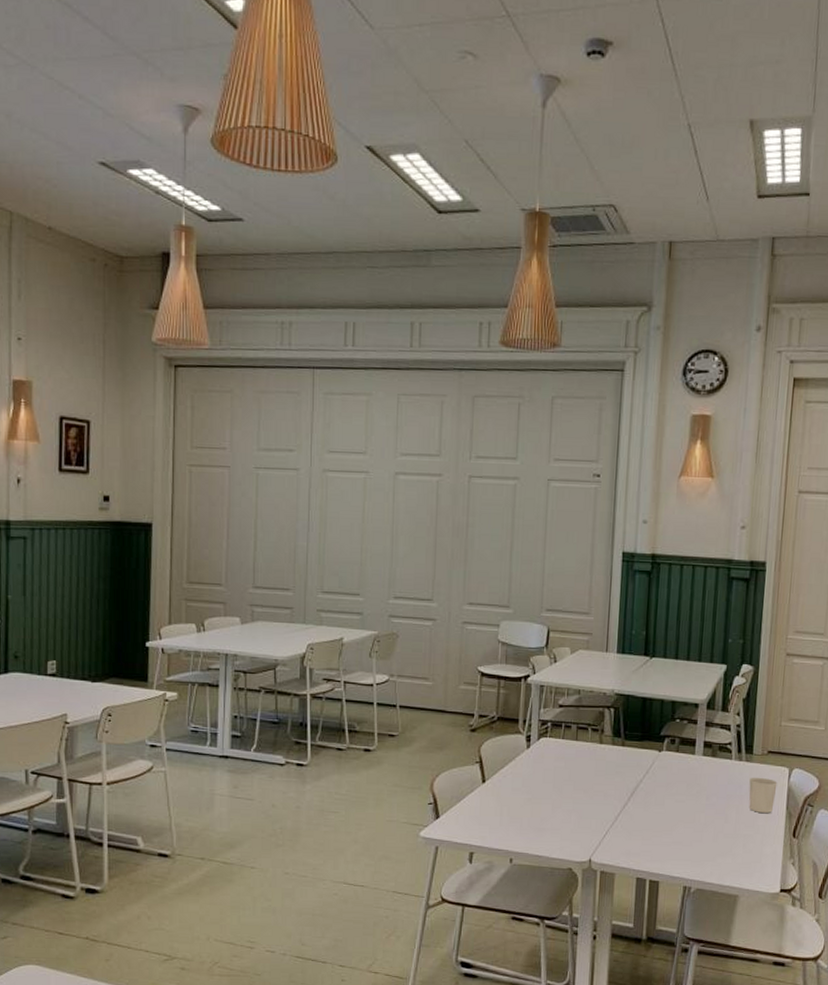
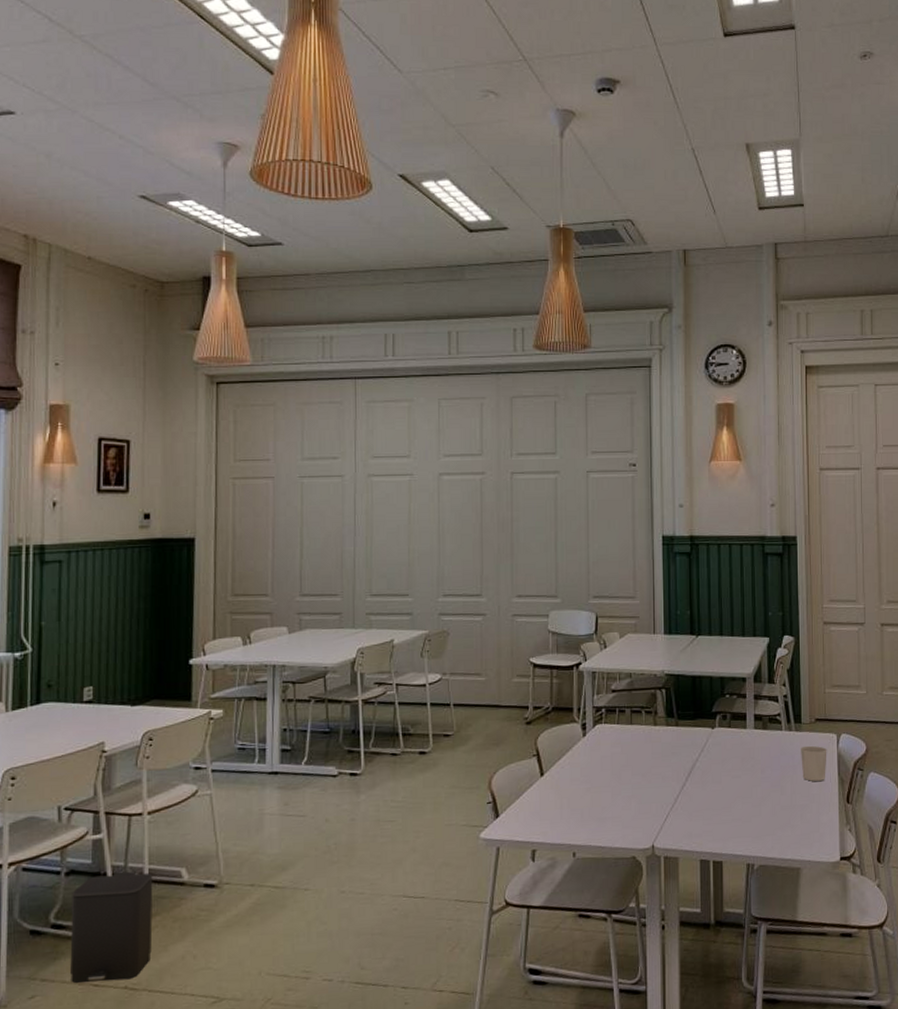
pedal bin: none [37,834,112,931] -> present [70,871,153,983]

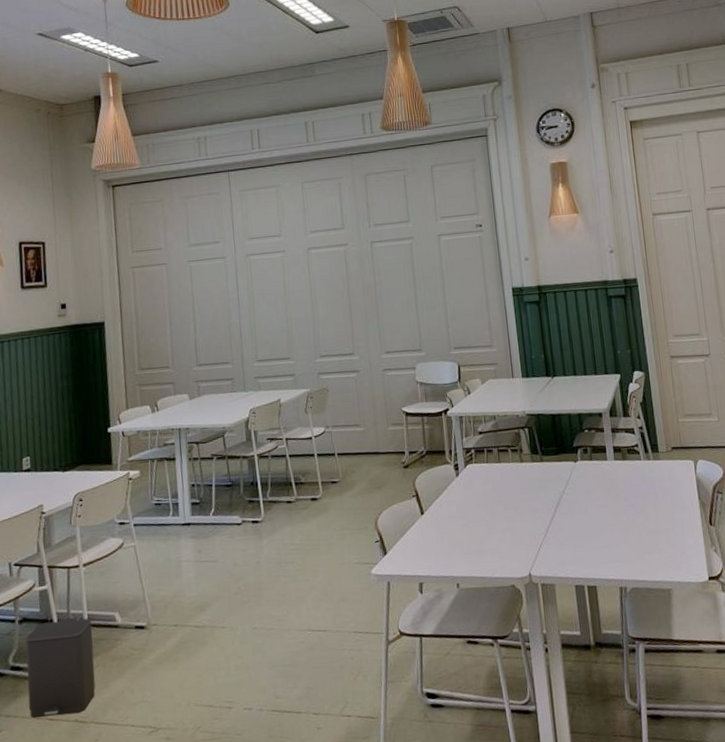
cup: present [801,745,827,782] -> none [660,473,687,507]

